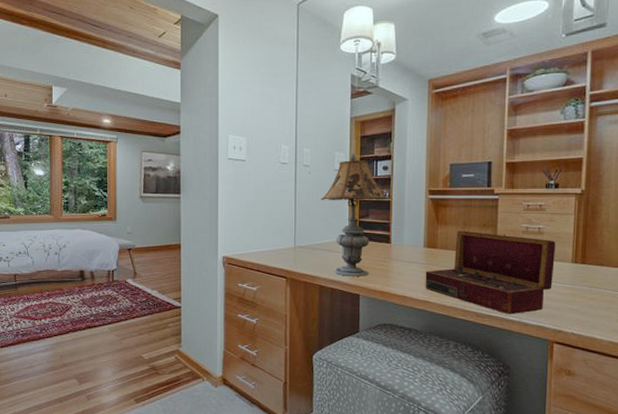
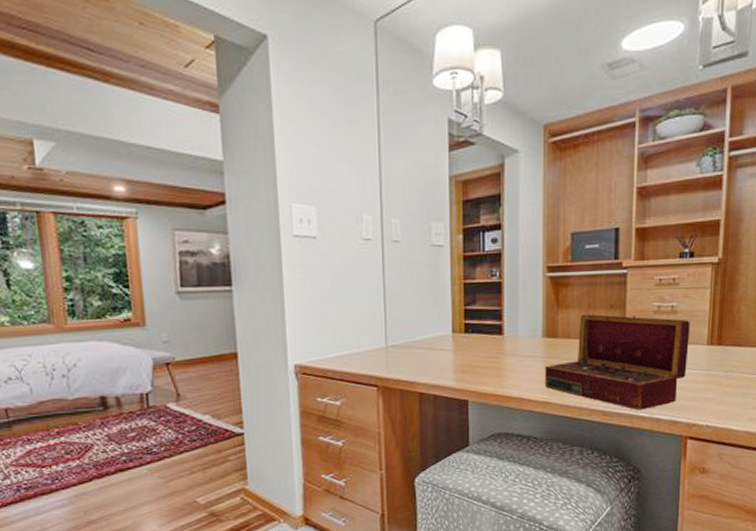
table lamp: present [309,153,389,277] -> none [400,223,500,379]

